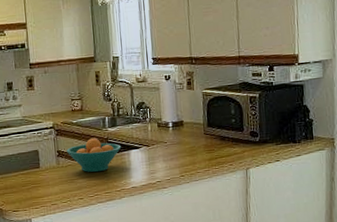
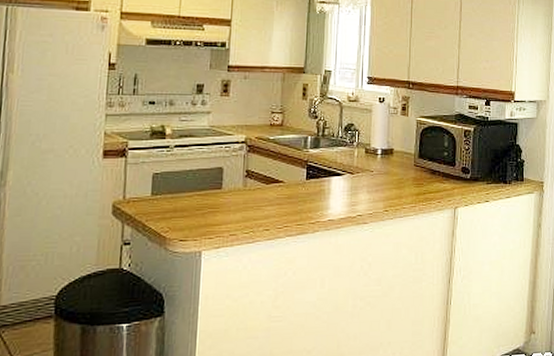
fruit bowl: present [66,138,122,173] -> none [257,159,322,200]

